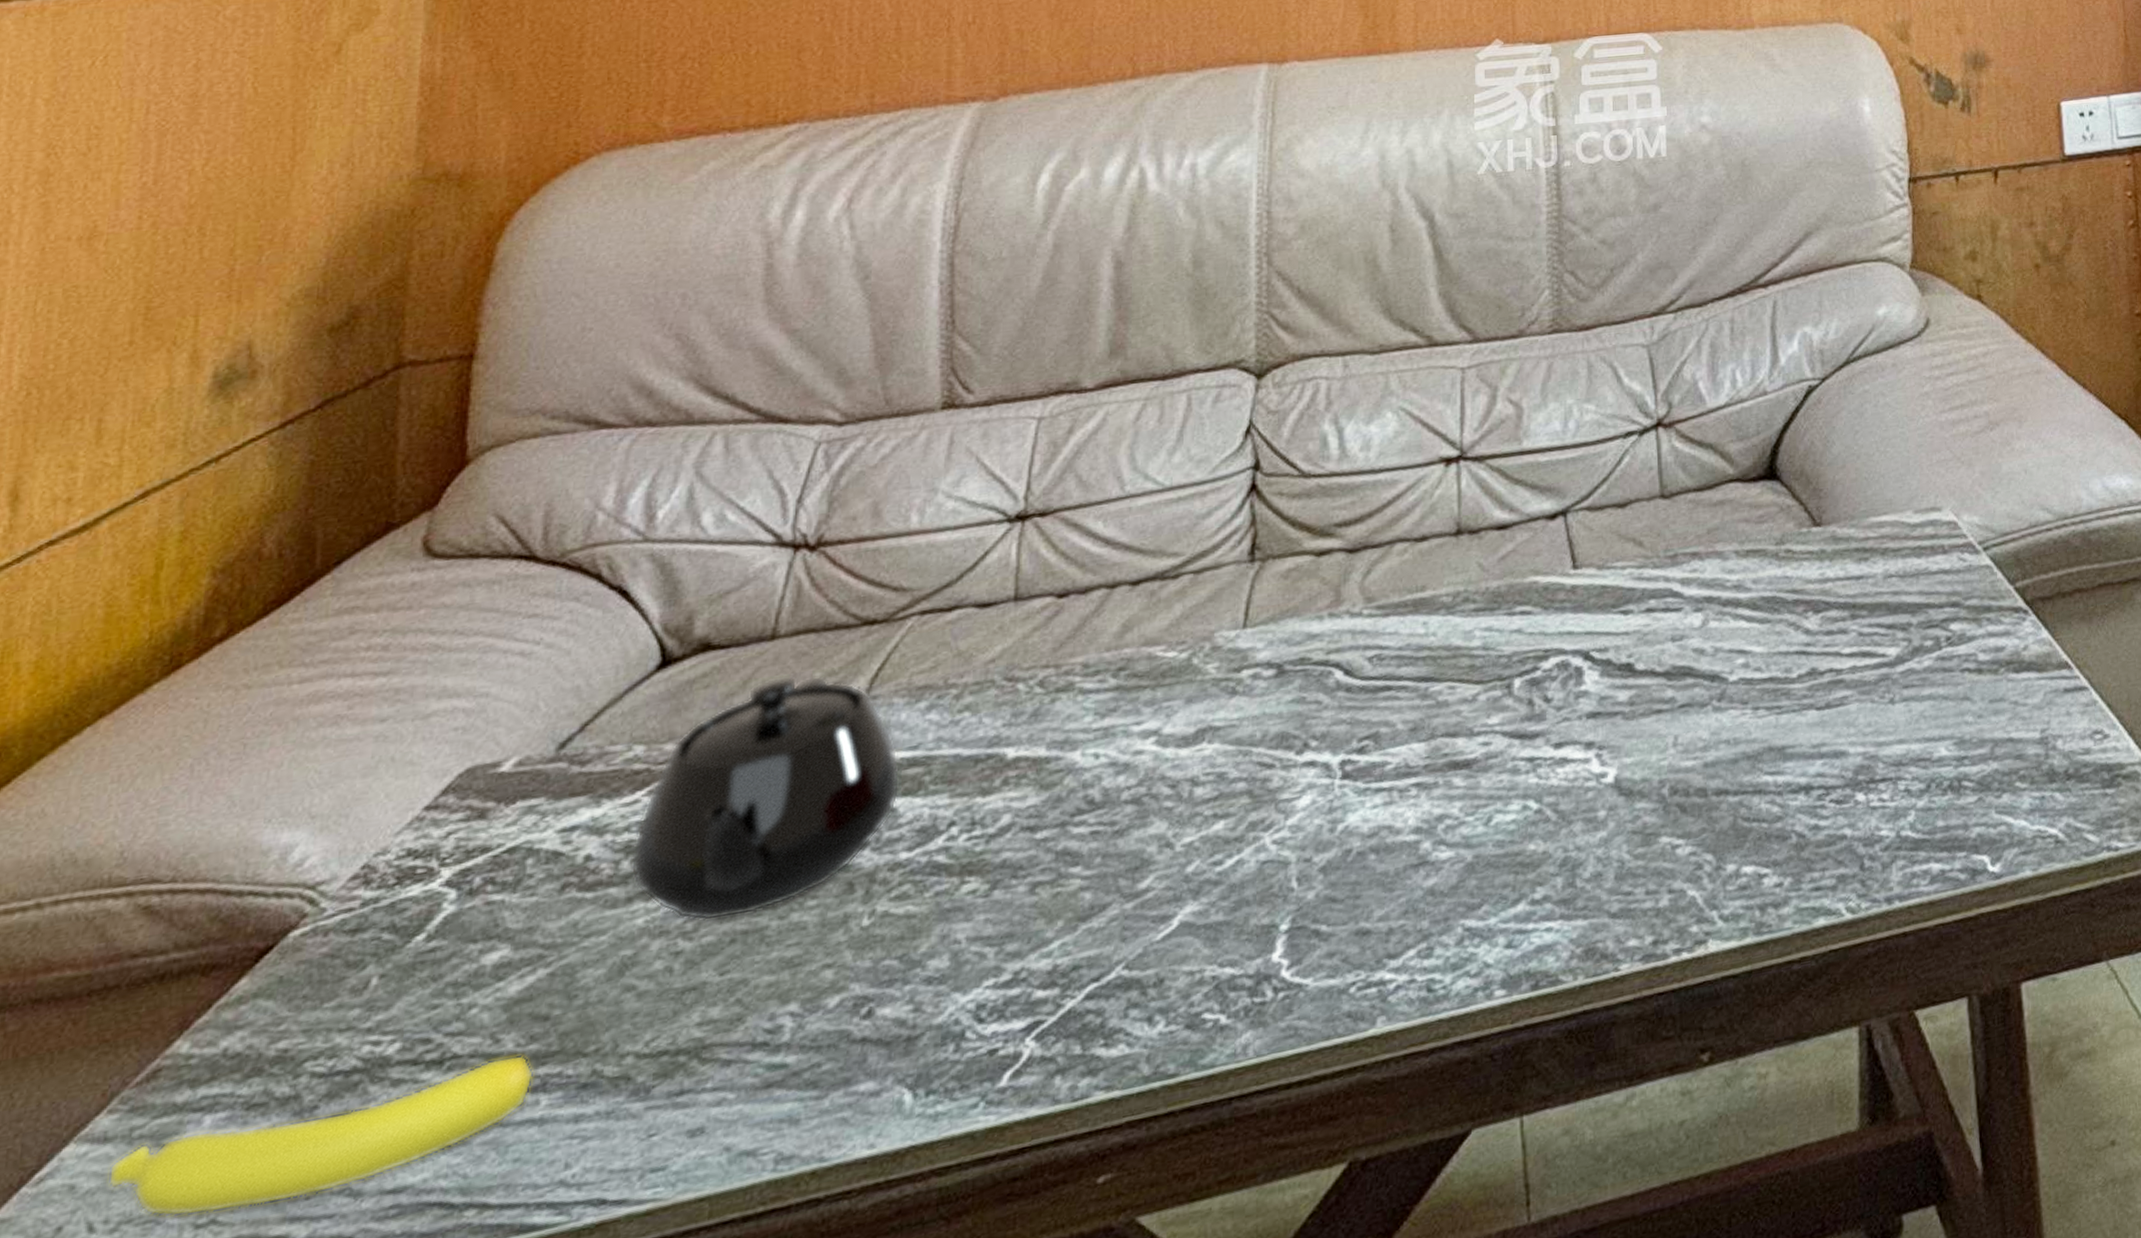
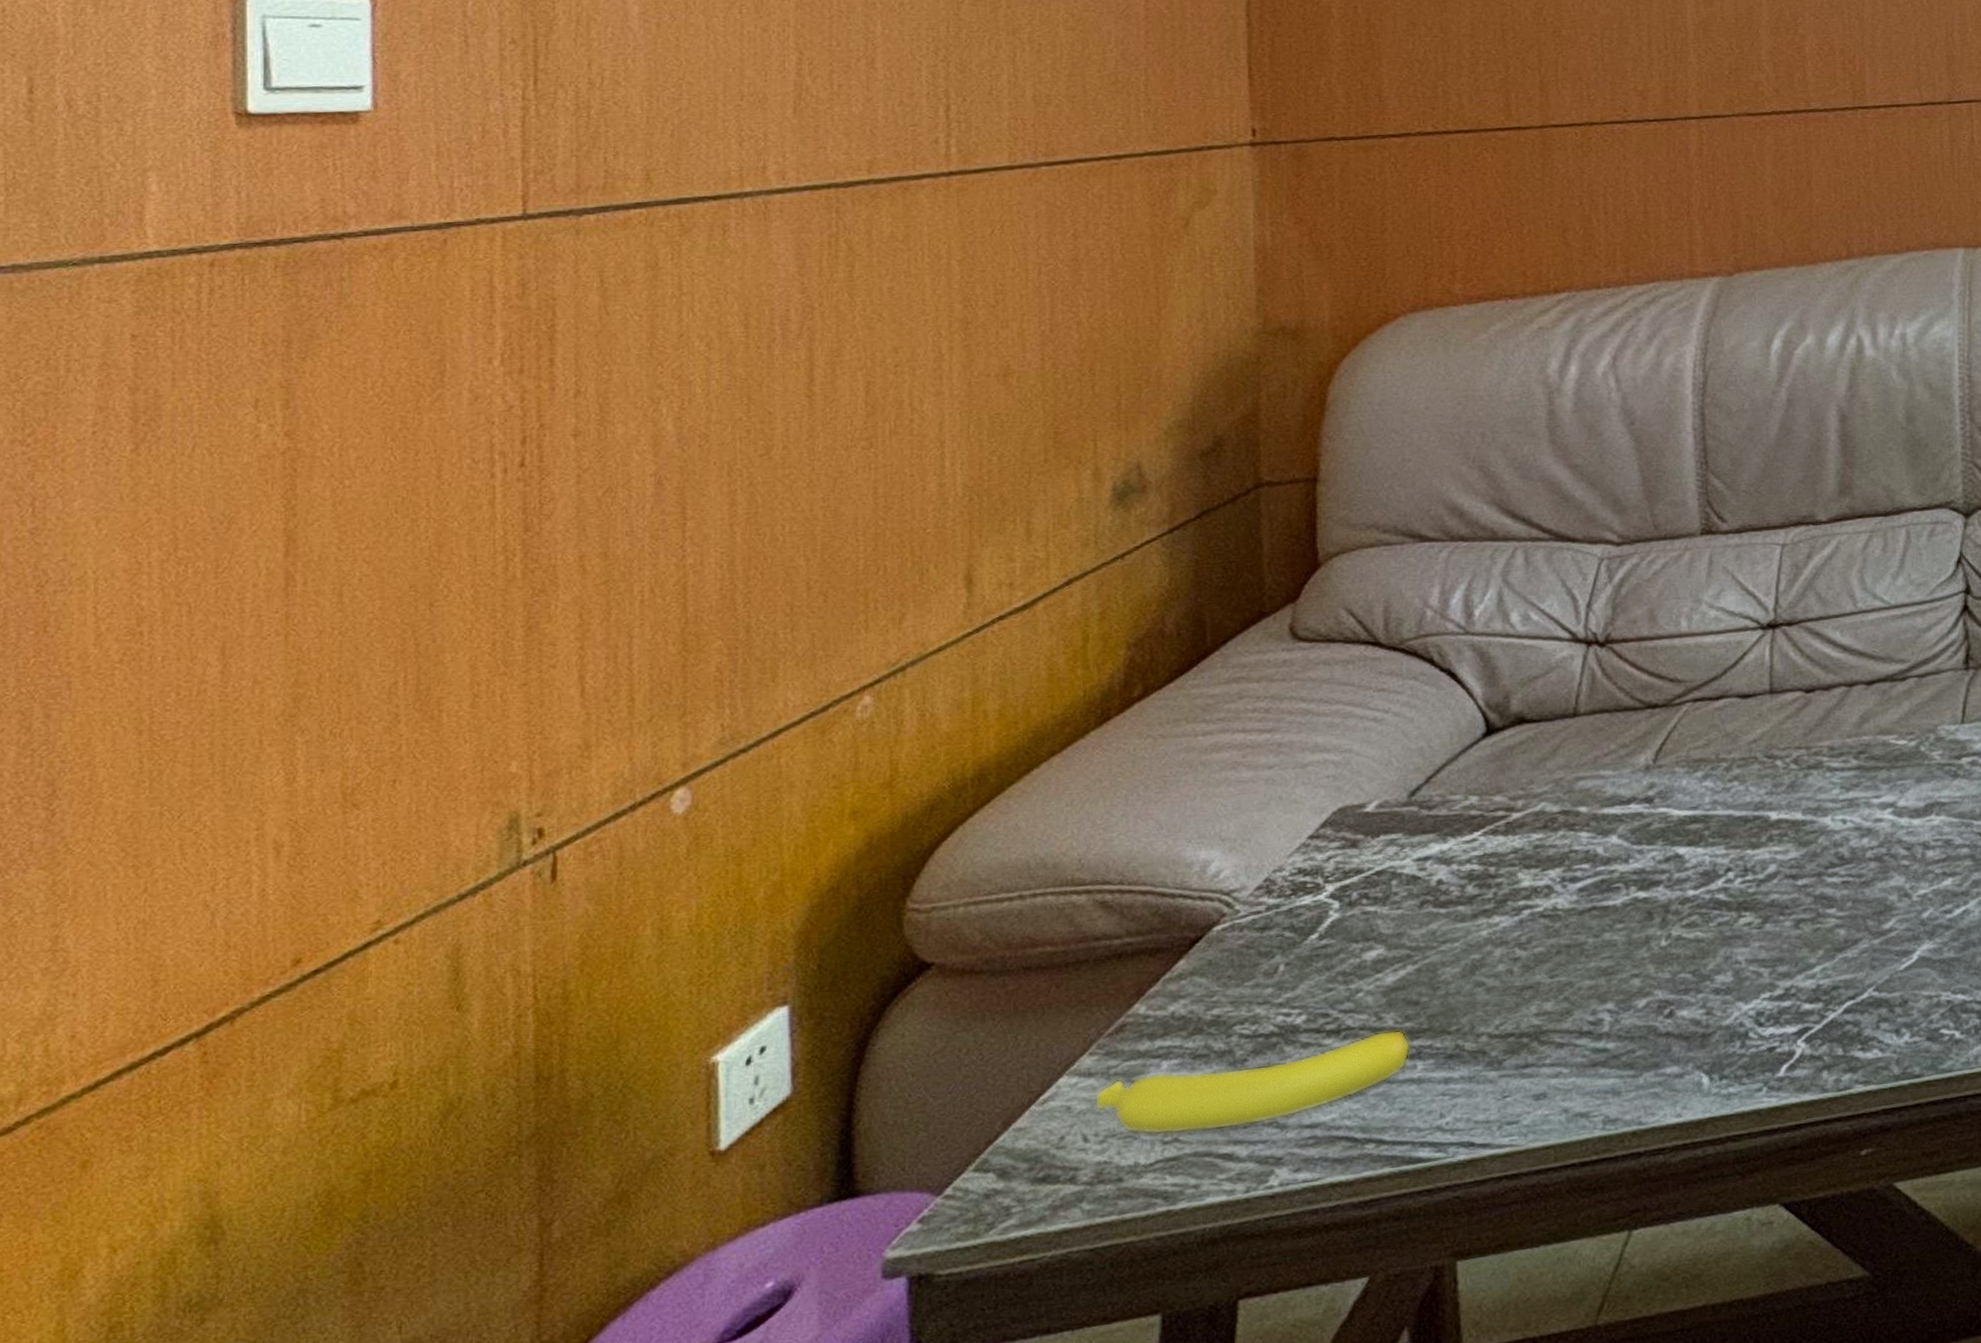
teapot: present [630,675,900,922] -> none [1473,746,1685,936]

